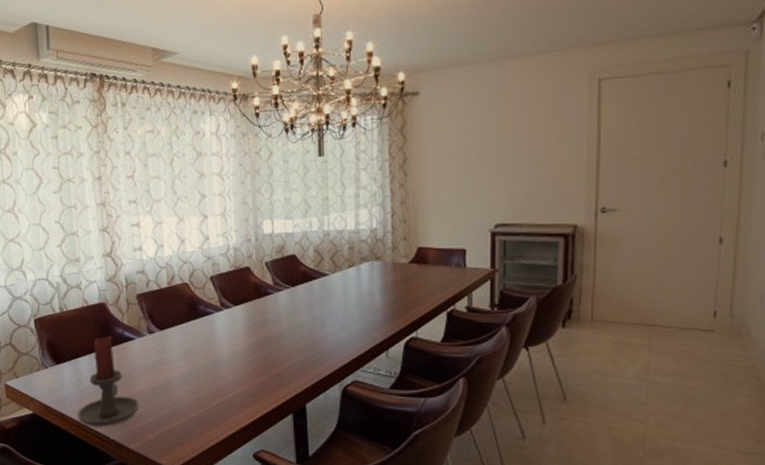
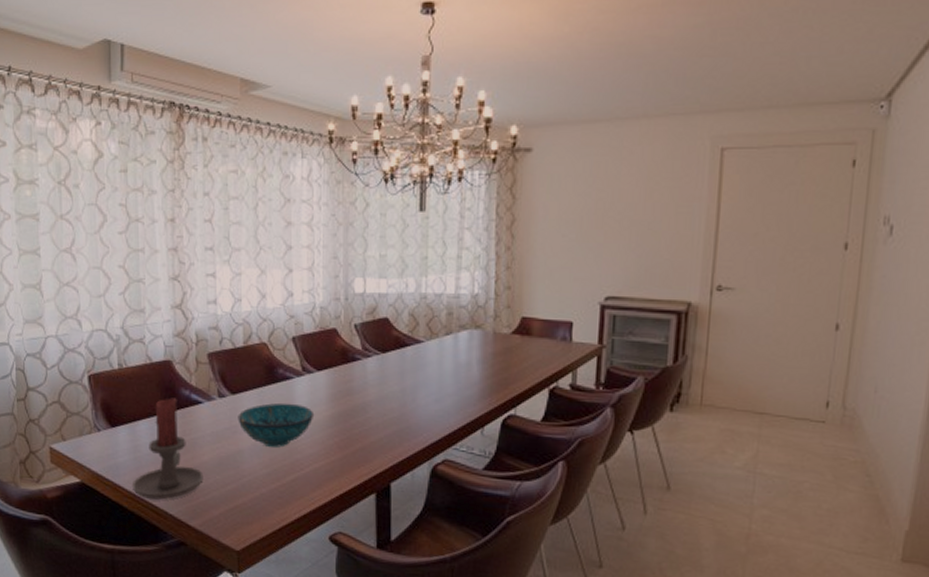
decorative bowl: none [166,336,234,376] -> present [238,402,315,448]

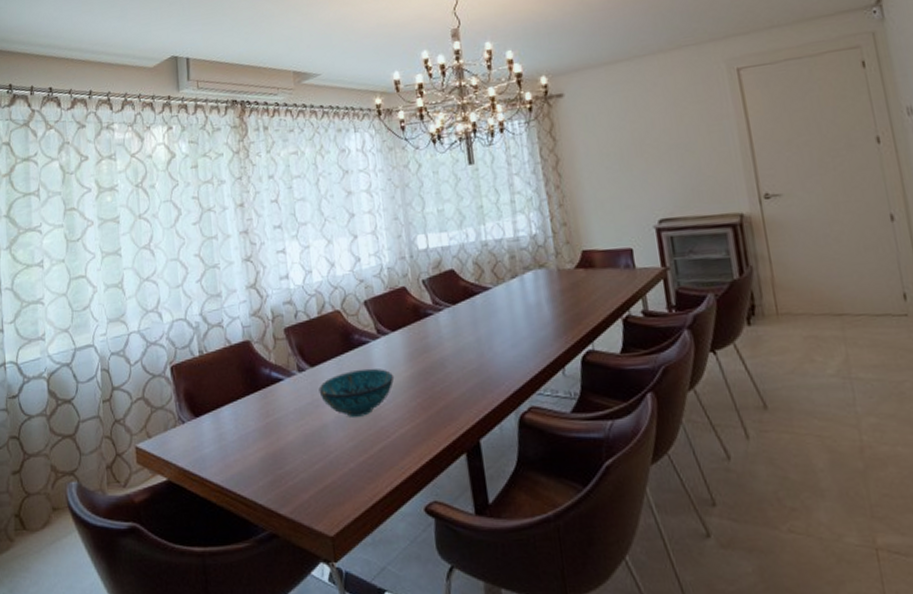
candle holder: present [131,398,204,500] -> none [218,378,290,490]

